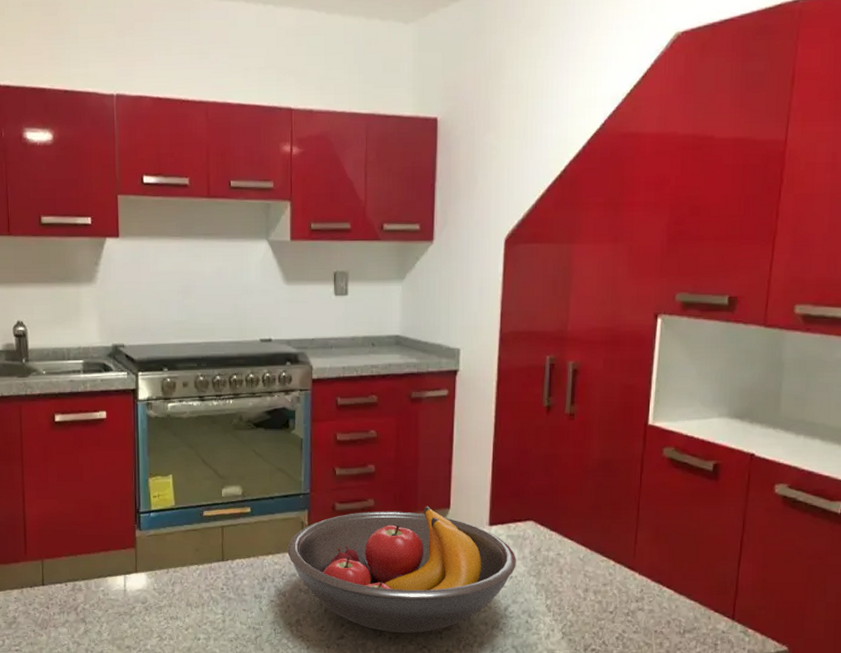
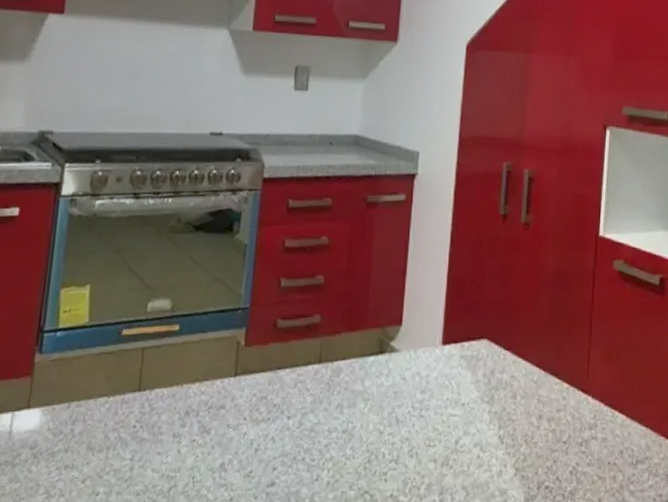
fruit bowl: present [287,506,516,634] -> none [217,322,469,476]

